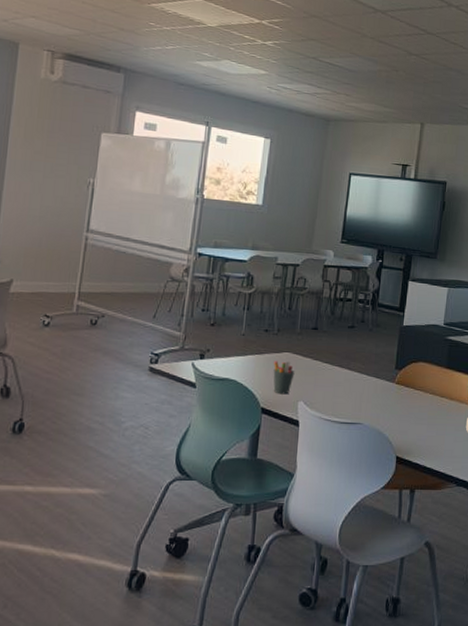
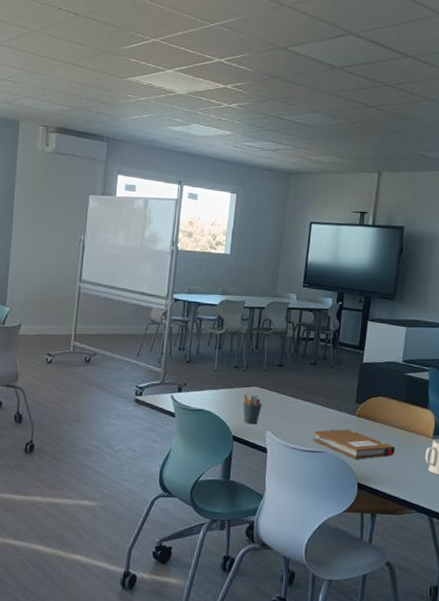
notebook: none [349,398,436,431] -> present [313,429,395,459]

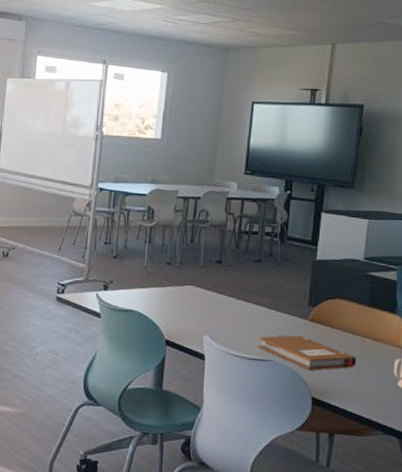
pen holder: present [243,394,262,425] -> none [176,294,199,328]

